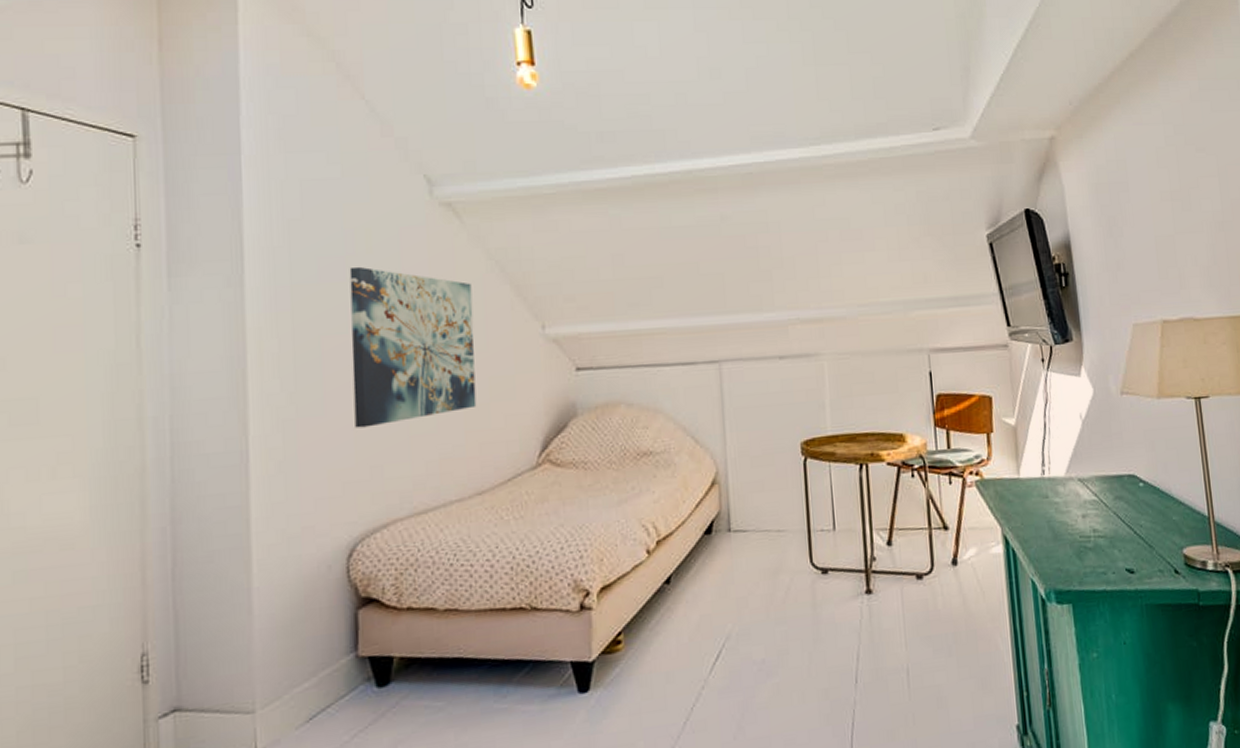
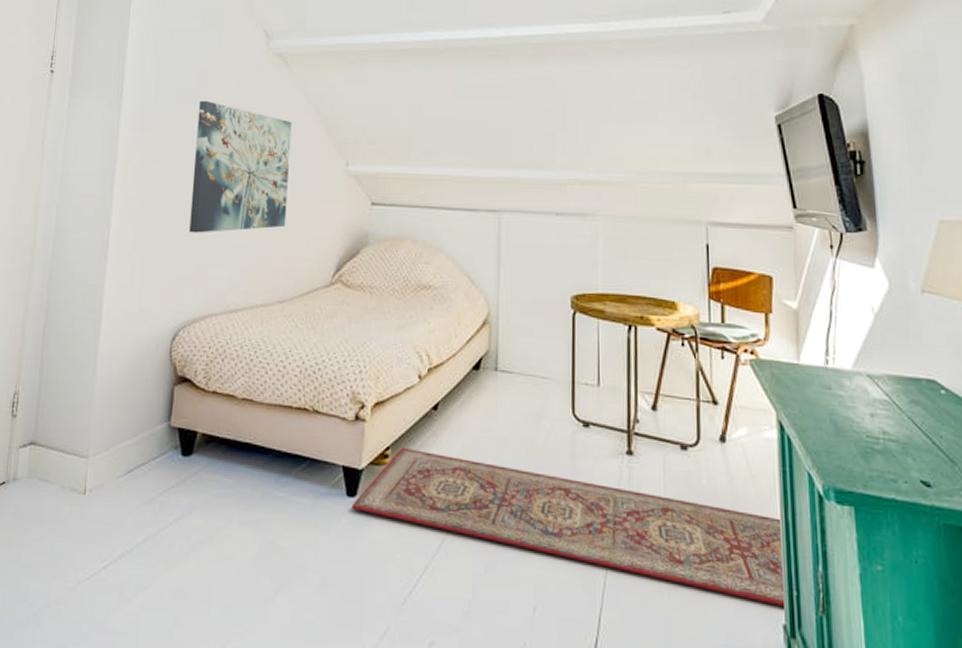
rug: none [585,627,1016,709] -> present [351,447,784,606]

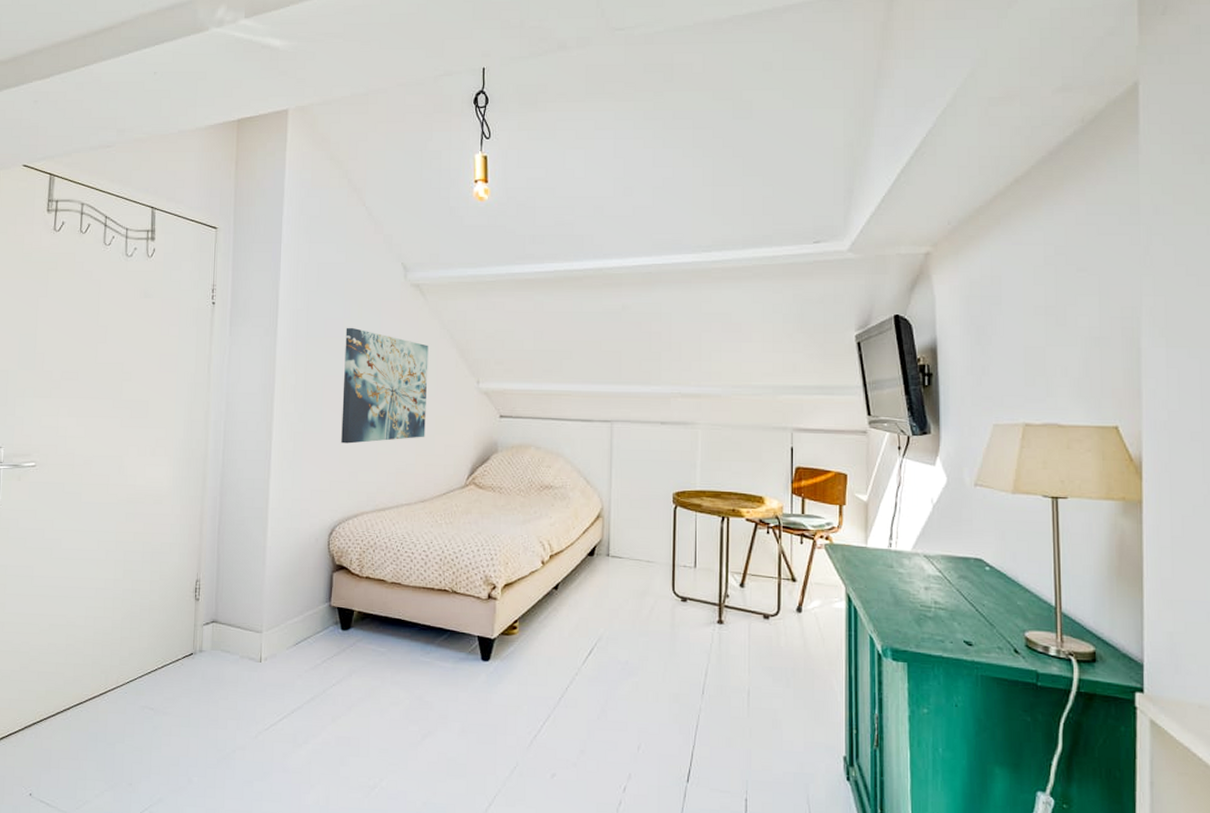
rug: present [351,447,784,606] -> none [486,620,846,742]

